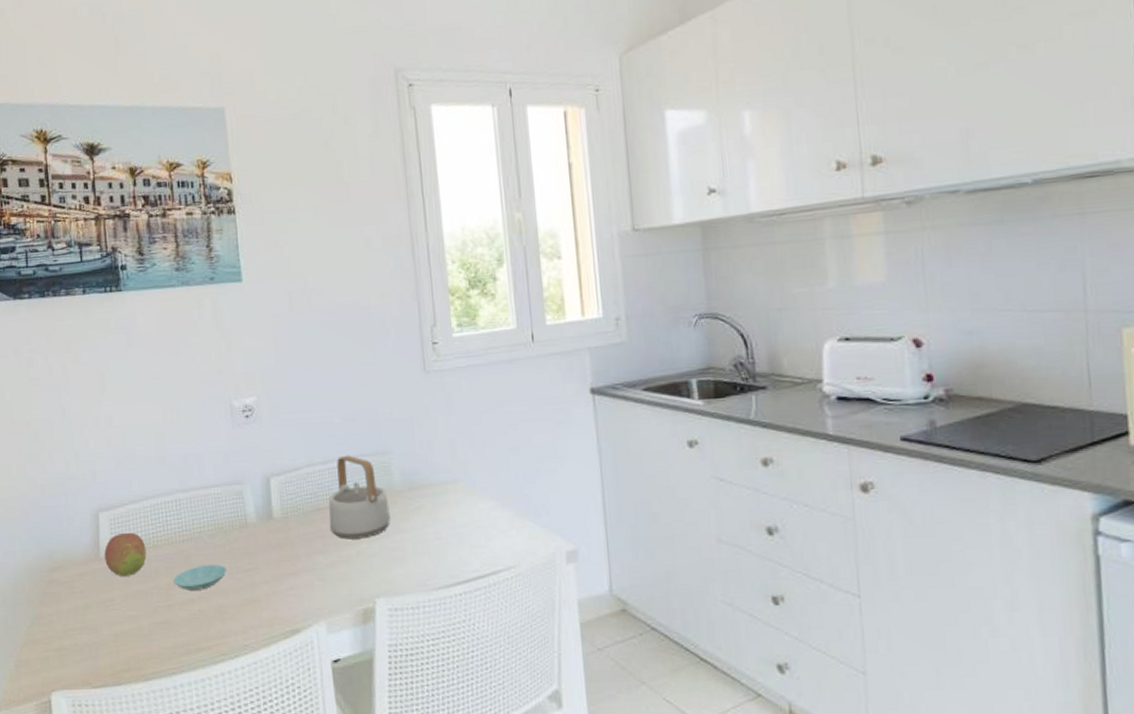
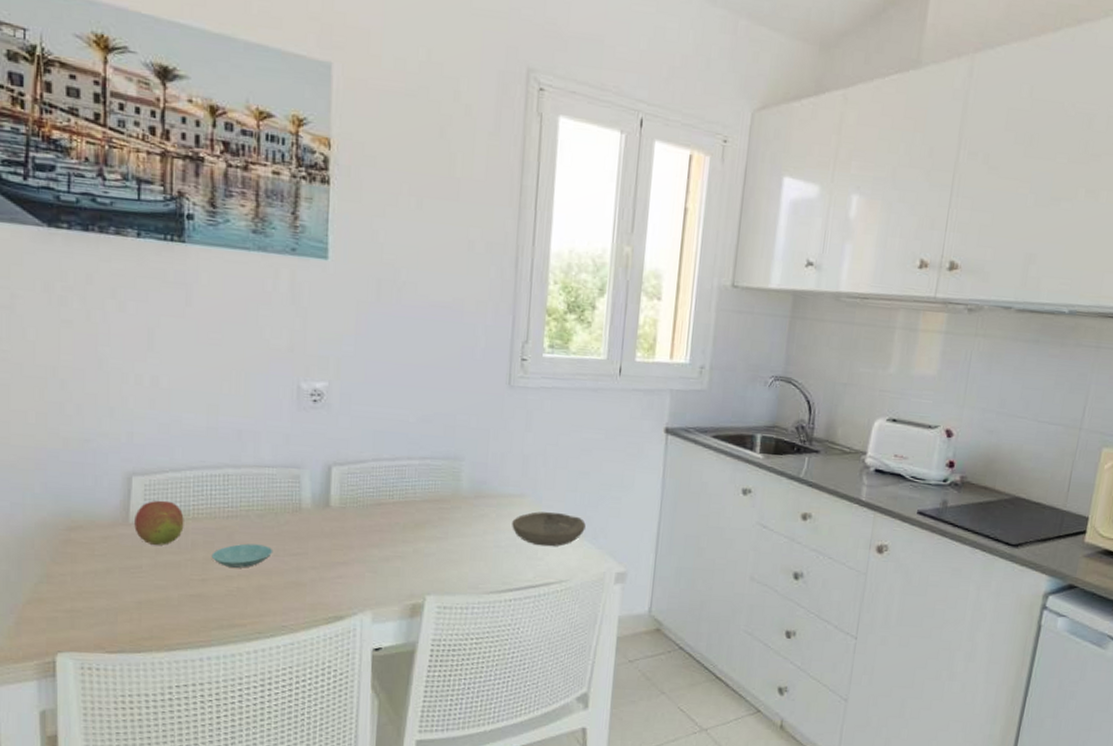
teapot: present [328,455,390,540] -> none [388,455,453,538]
bowl: none [449,494,525,532] -> present [512,511,586,547]

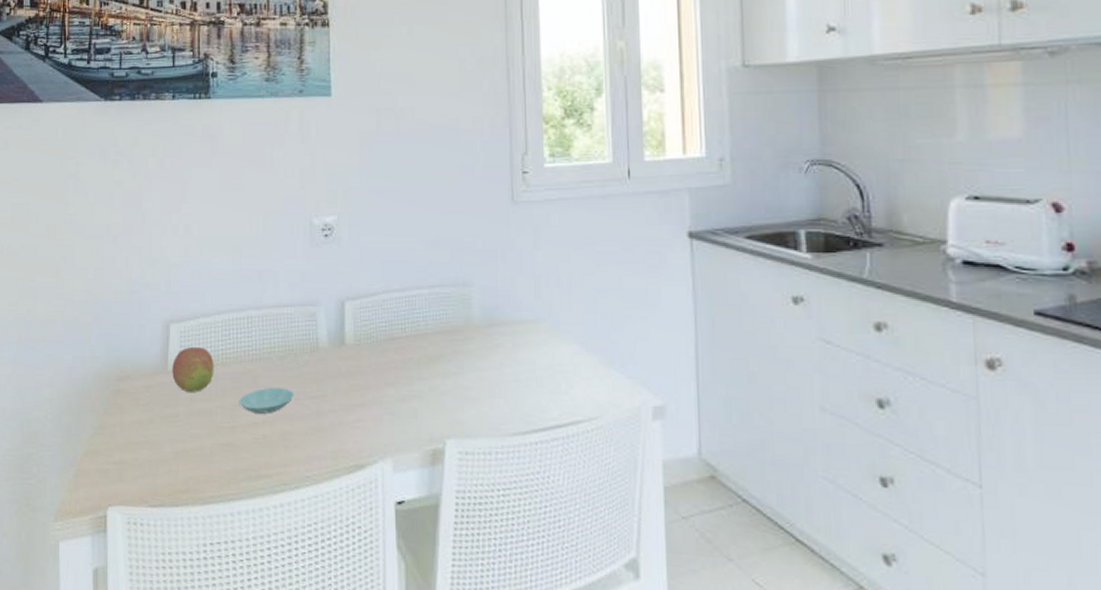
bowl: present [512,511,586,547] -> none [530,338,611,378]

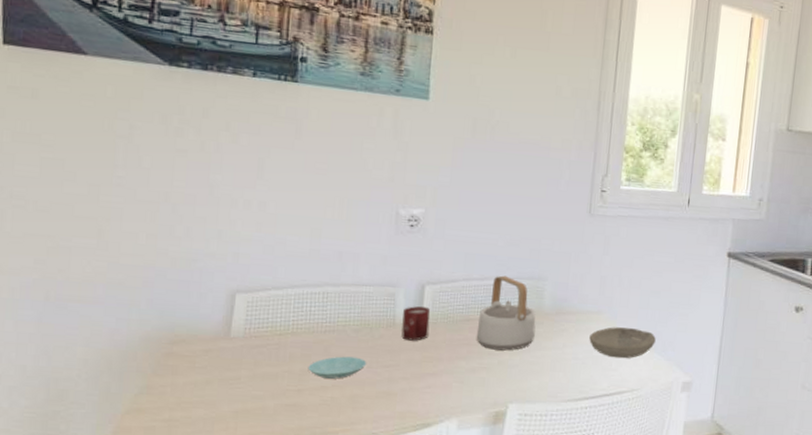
fruit: present [172,346,214,392] -> none [235,315,284,358]
cup: none [324,326,353,367] -> present [401,306,431,341]
teapot: none [403,284,467,374] -> present [476,275,536,351]
bowl: none [530,338,611,378] -> present [589,327,656,359]

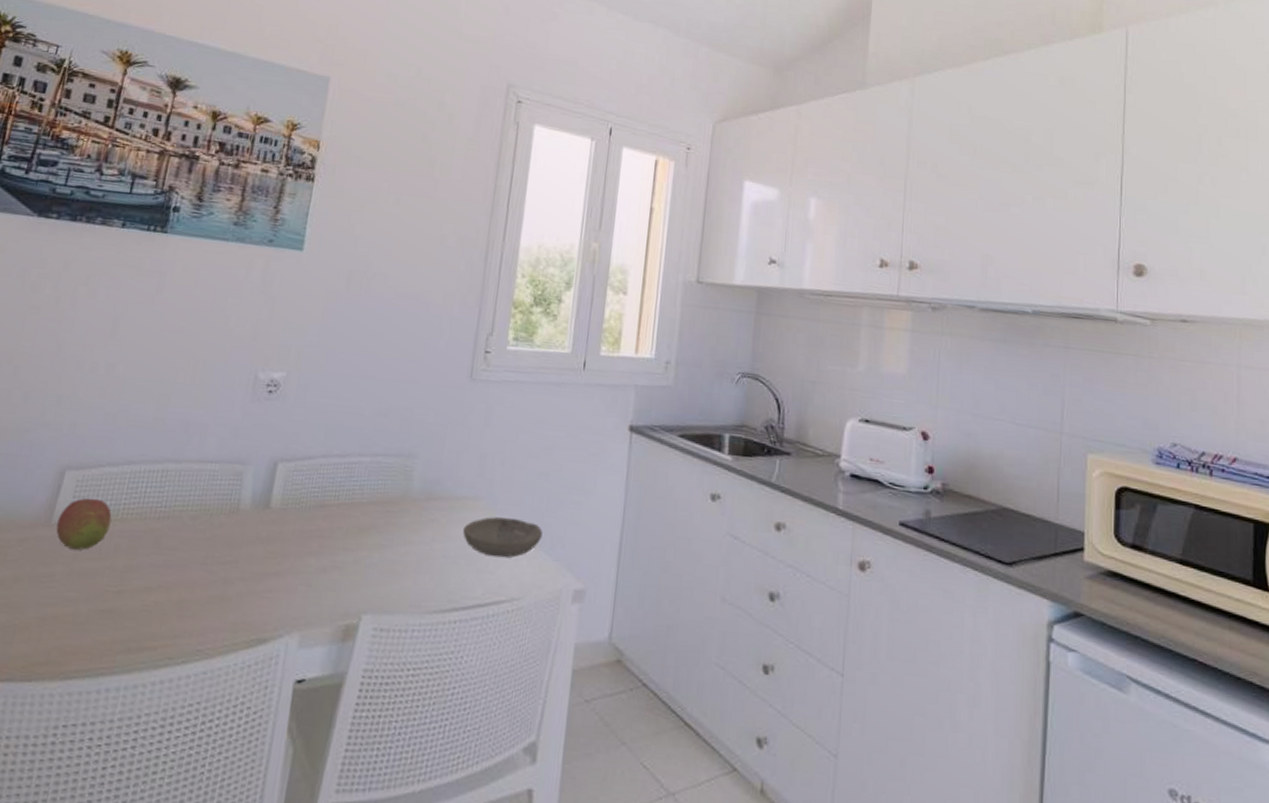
fruit: none [235,315,284,358] -> present [56,497,112,550]
saucer: present [308,356,367,379] -> none [133,549,202,579]
cup: present [401,306,431,341] -> none [244,488,282,532]
teapot: present [476,275,536,351] -> none [330,451,402,546]

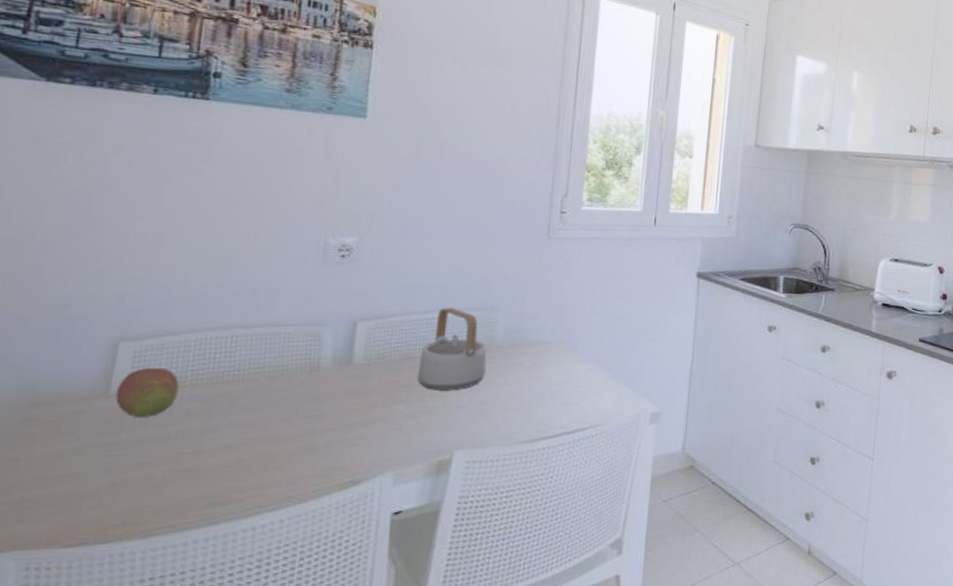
teapot: none [330,451,402,546] -> present [417,307,487,391]
bowl: present [463,517,543,558] -> none [547,357,621,392]

